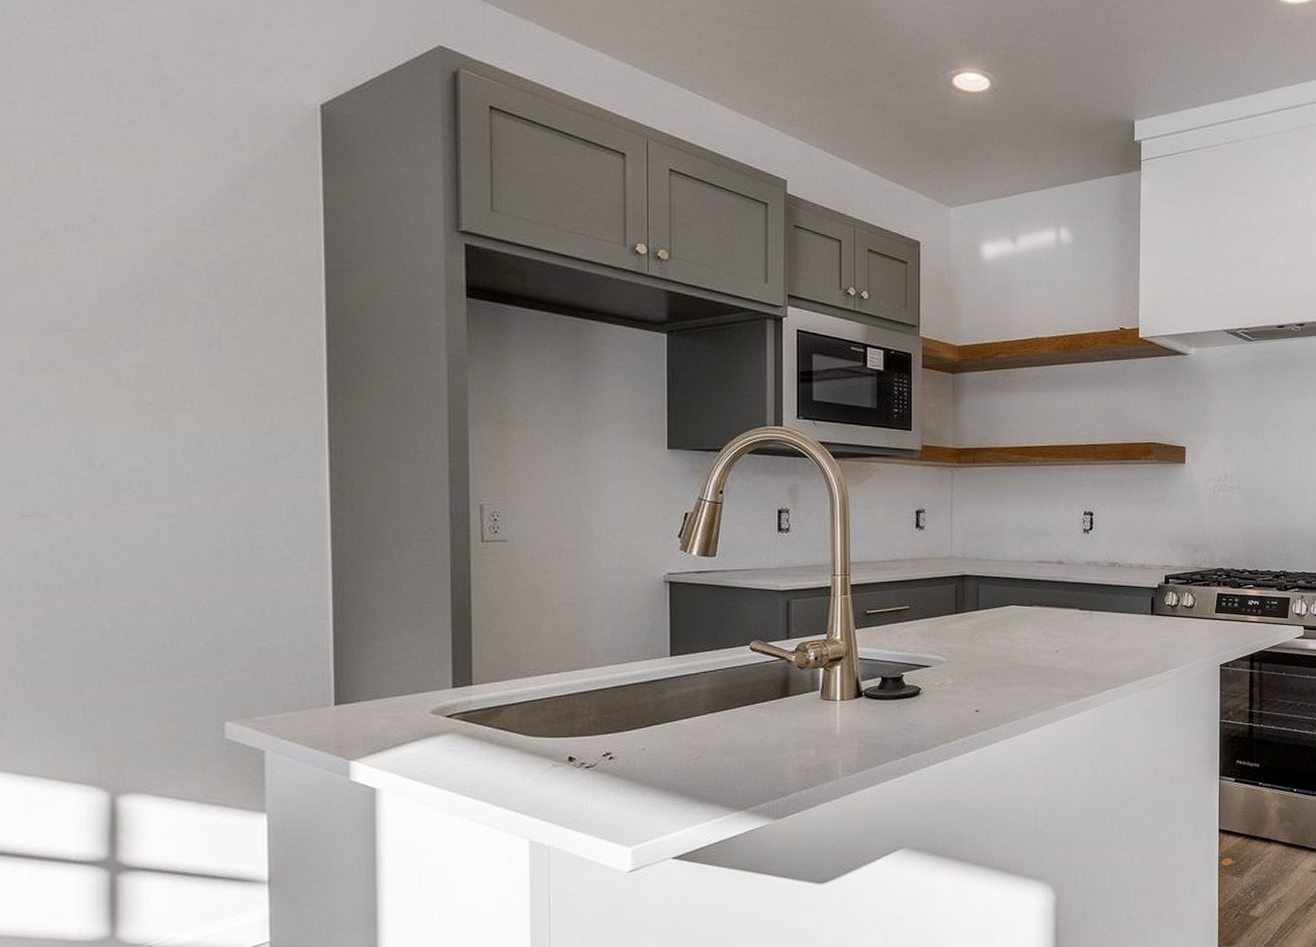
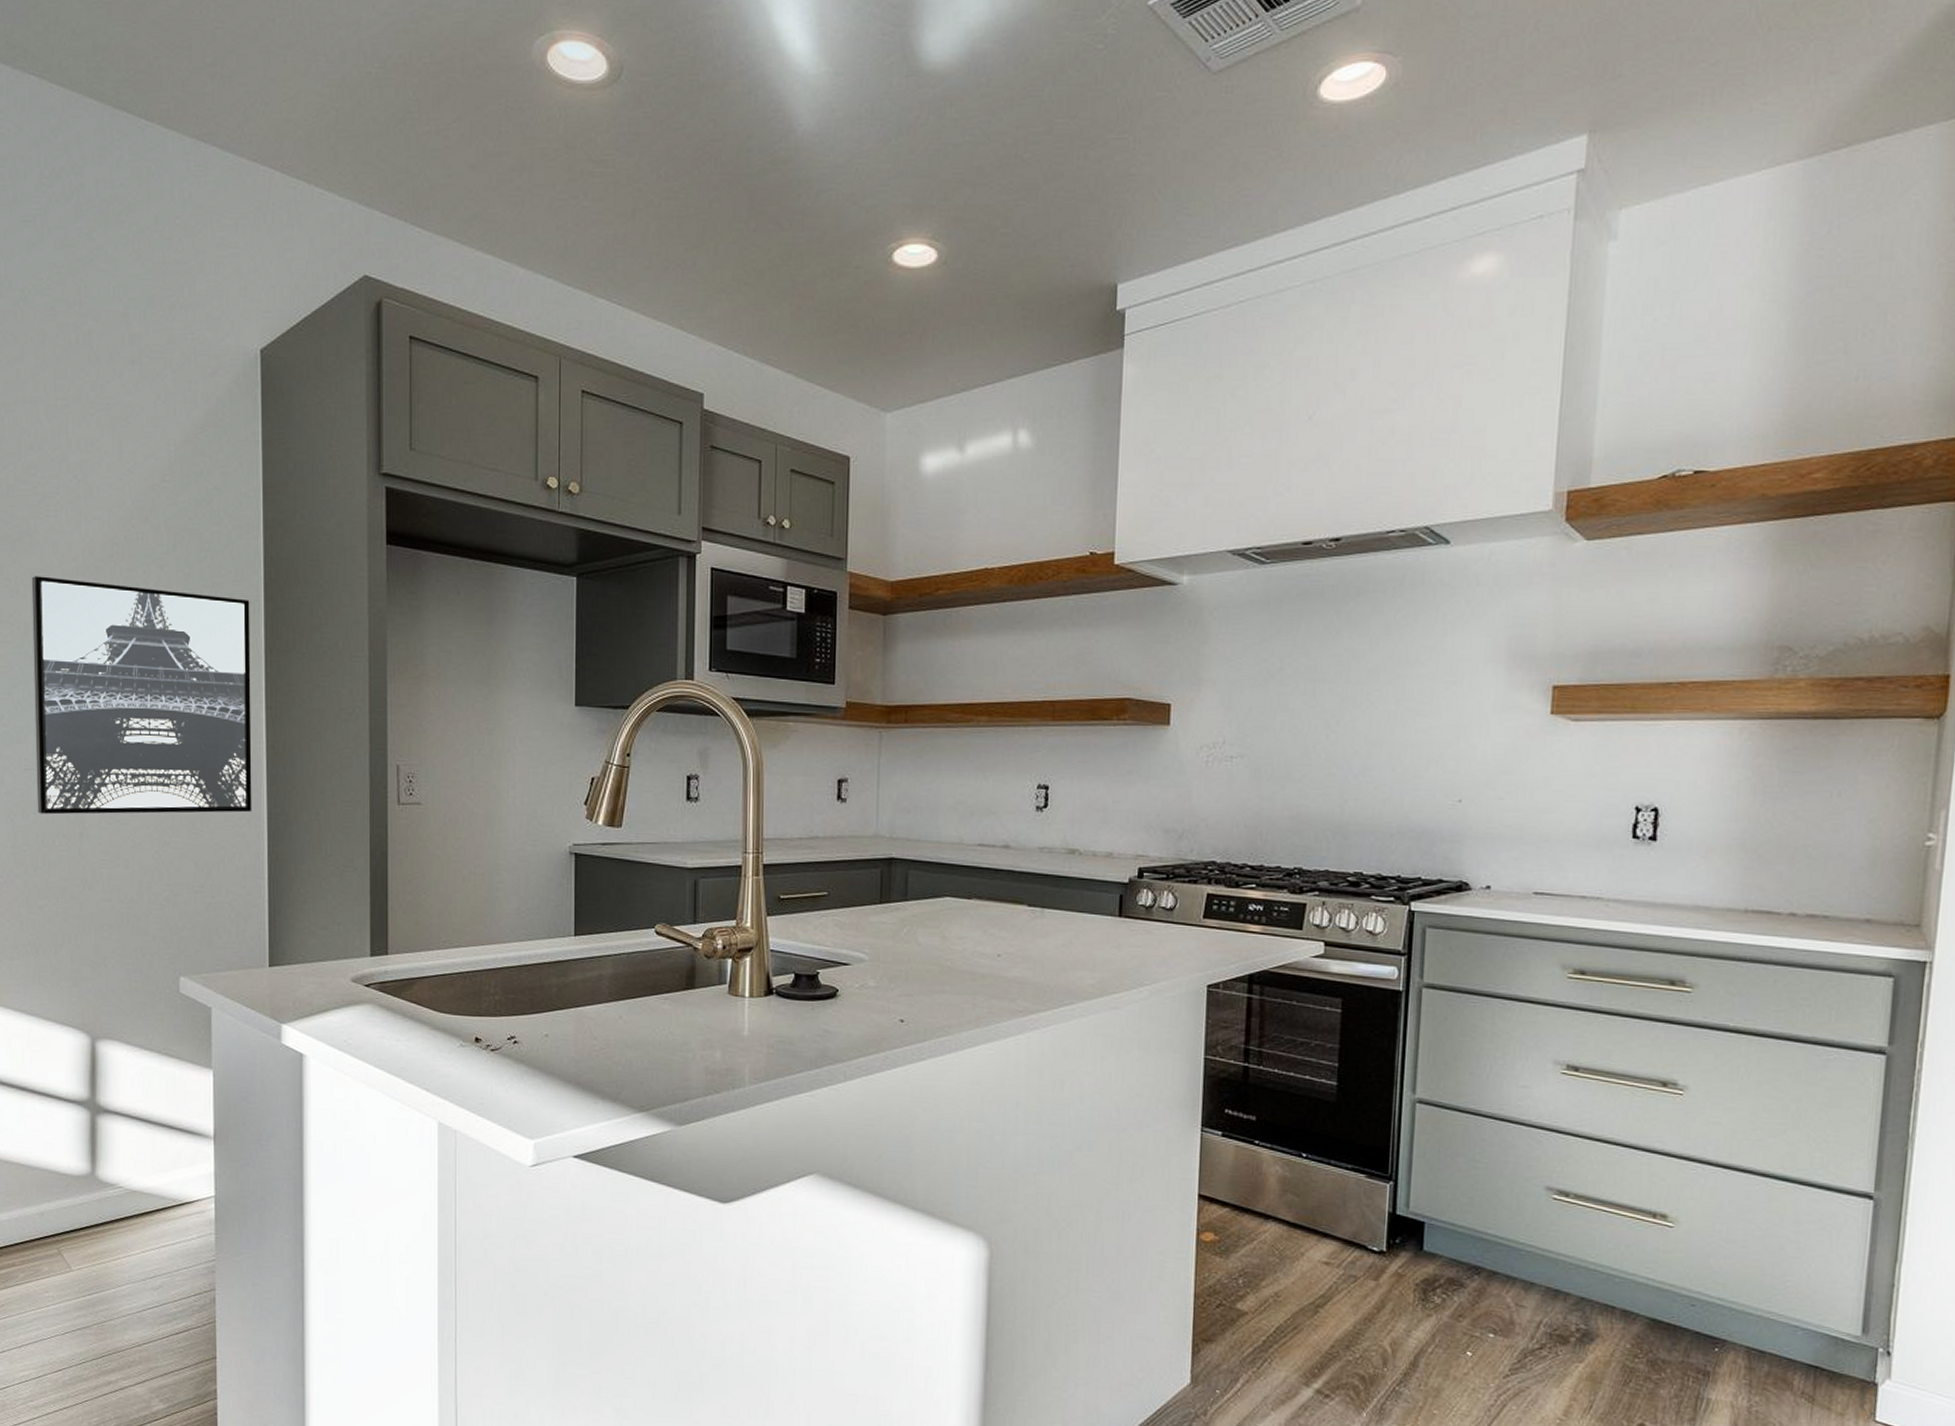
wall art: none [30,314,314,563] -> present [31,576,252,815]

